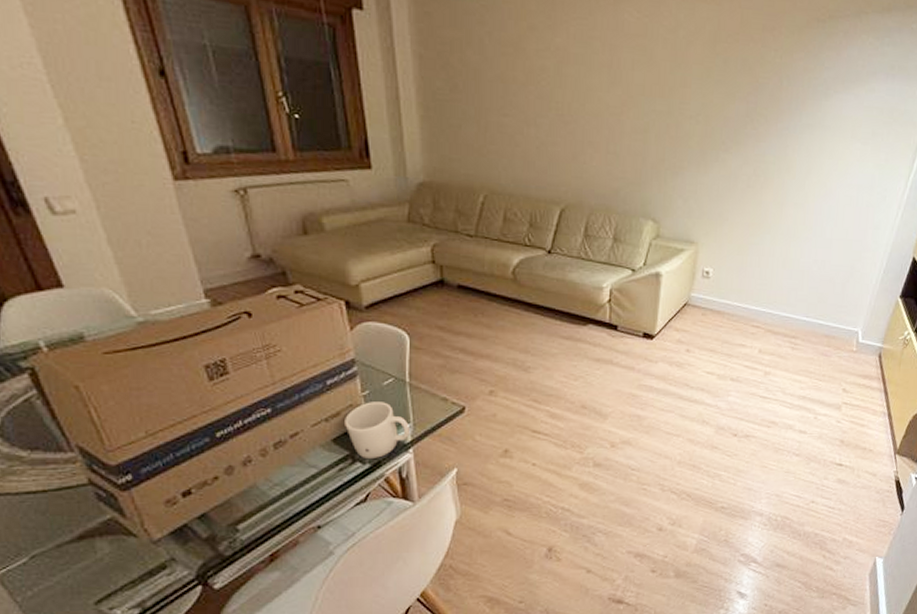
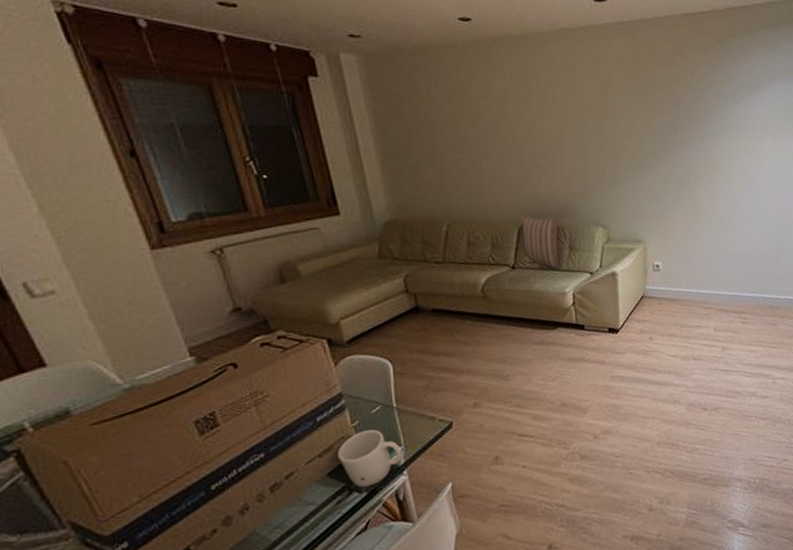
pillow: none [563,195,604,262] -> present [522,215,561,270]

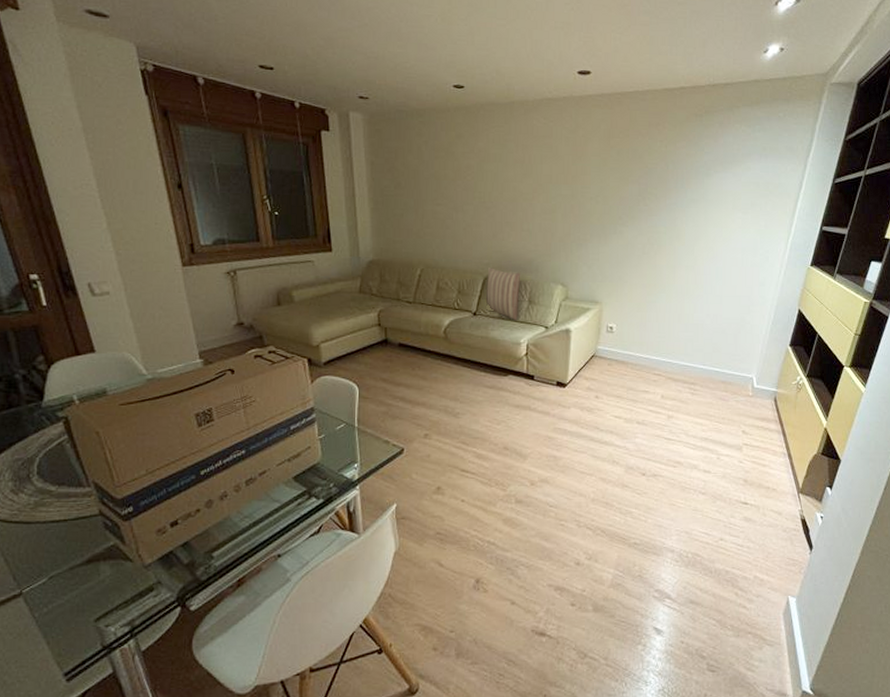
mug: present [337,429,402,488] -> none [304,444,357,495]

